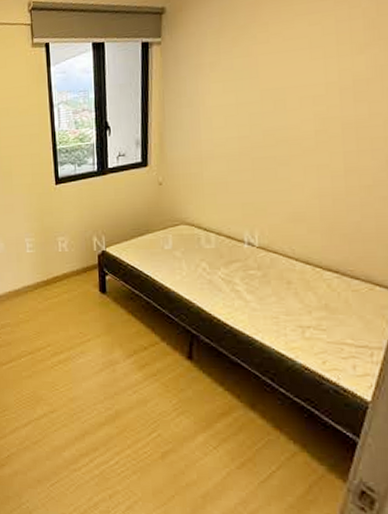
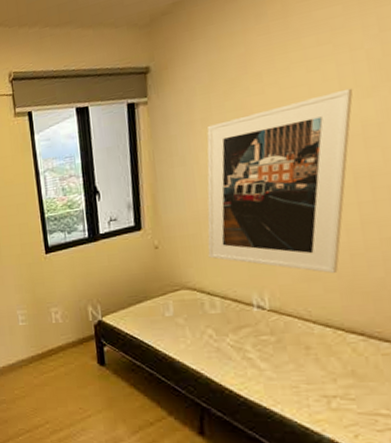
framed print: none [207,43,348,216] -> present [206,88,354,274]

